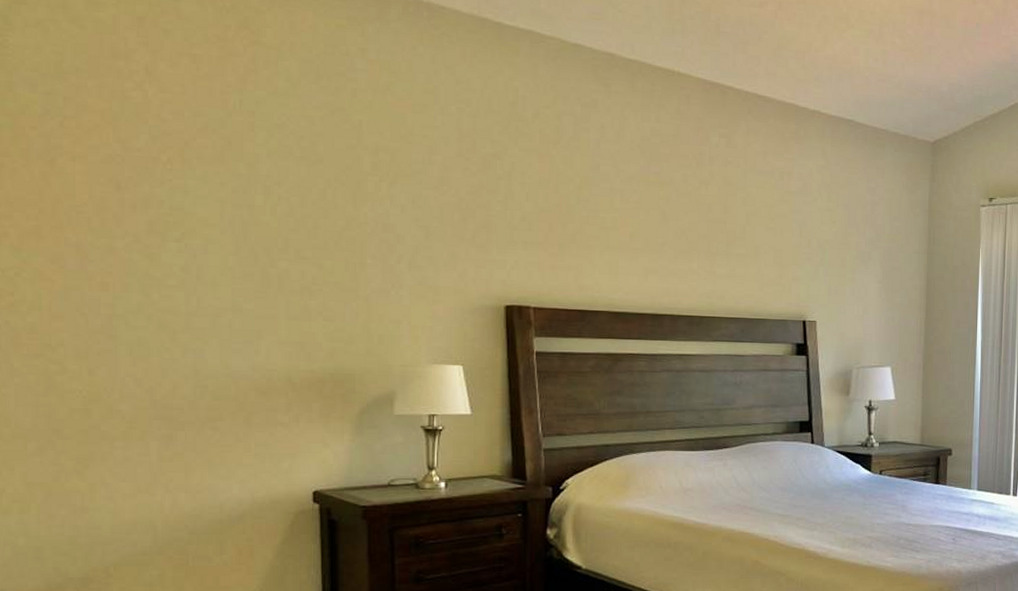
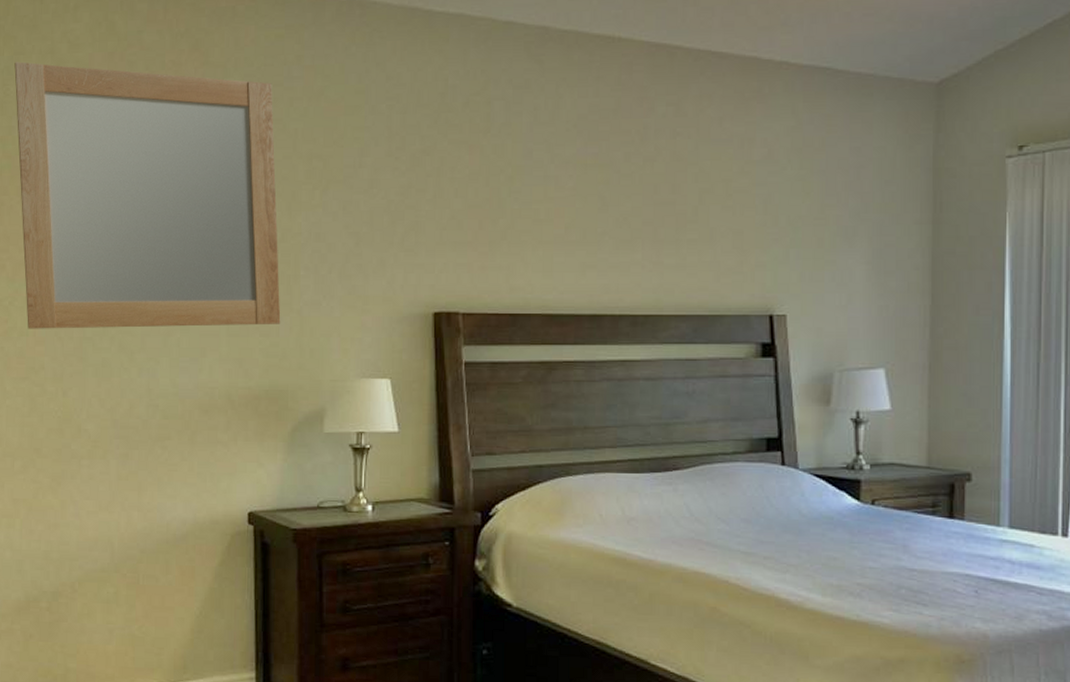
home mirror: none [14,11,346,310] -> present [14,62,281,329]

